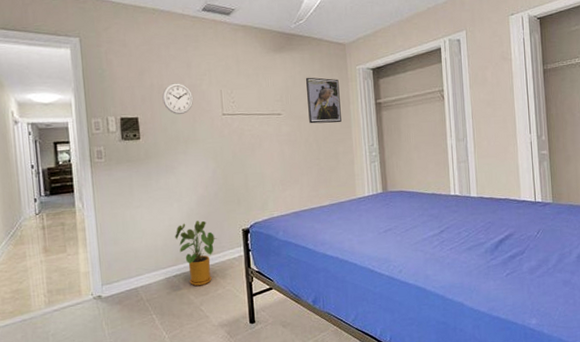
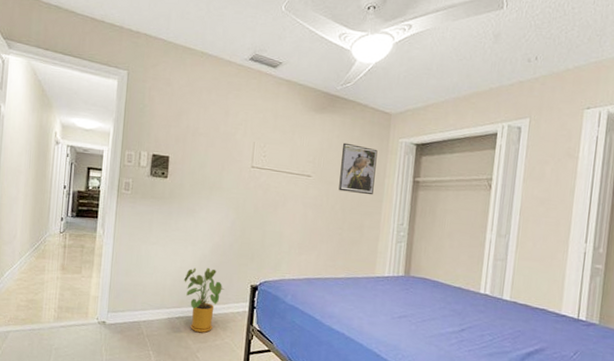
wall clock: present [162,83,194,114] -> none [195,128,226,160]

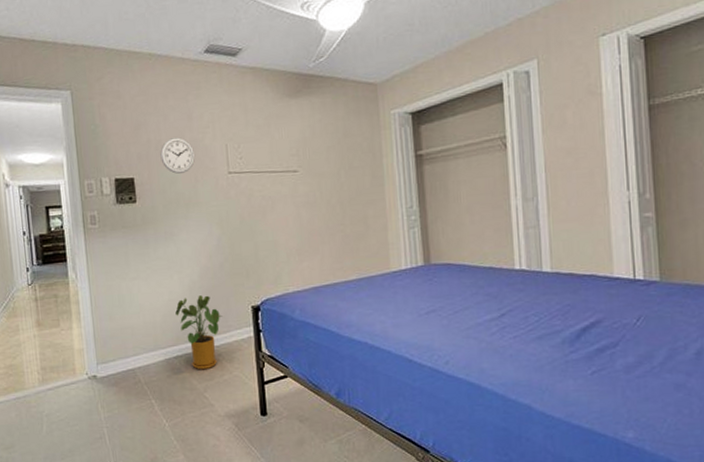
wall clock: none [195,128,226,160] -> present [160,137,196,174]
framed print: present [338,142,378,196] -> none [326,125,372,182]

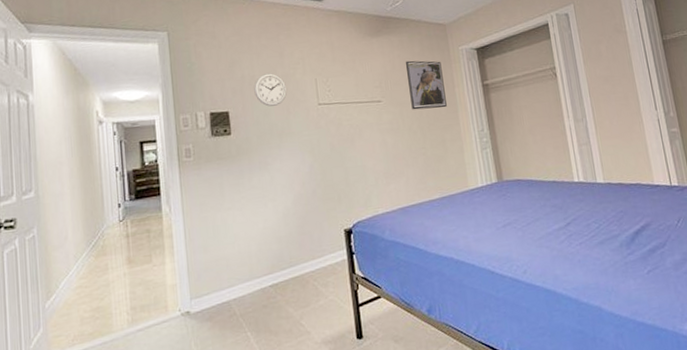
house plant: present [175,295,223,370] -> none [270,221,317,297]
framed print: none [326,125,372,182] -> present [405,60,447,110]

